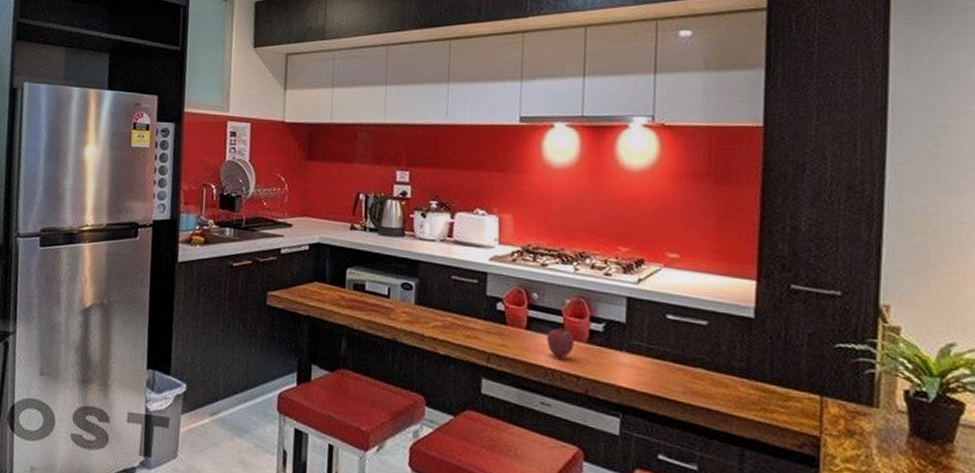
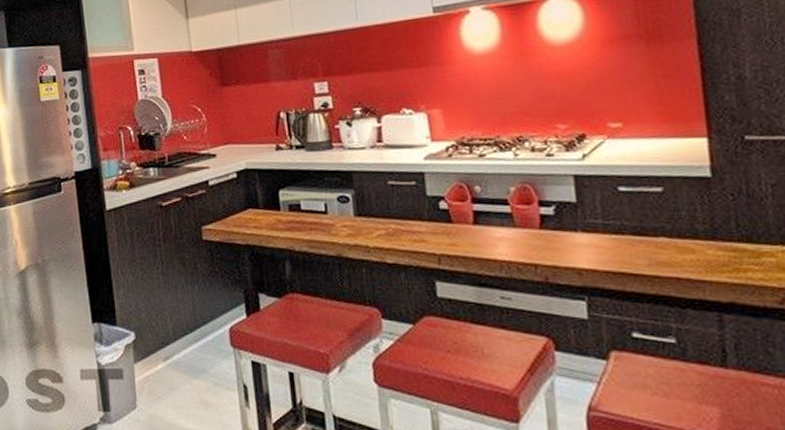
fruit: present [546,327,574,358] -> none [496,217,526,249]

